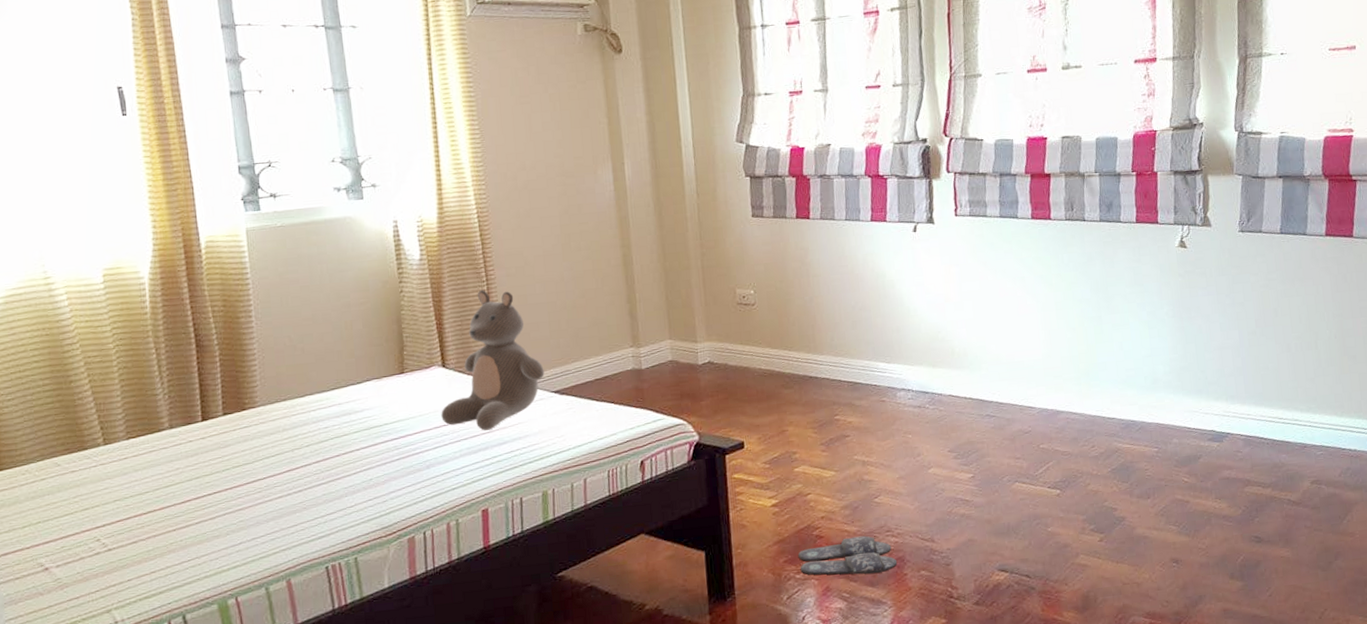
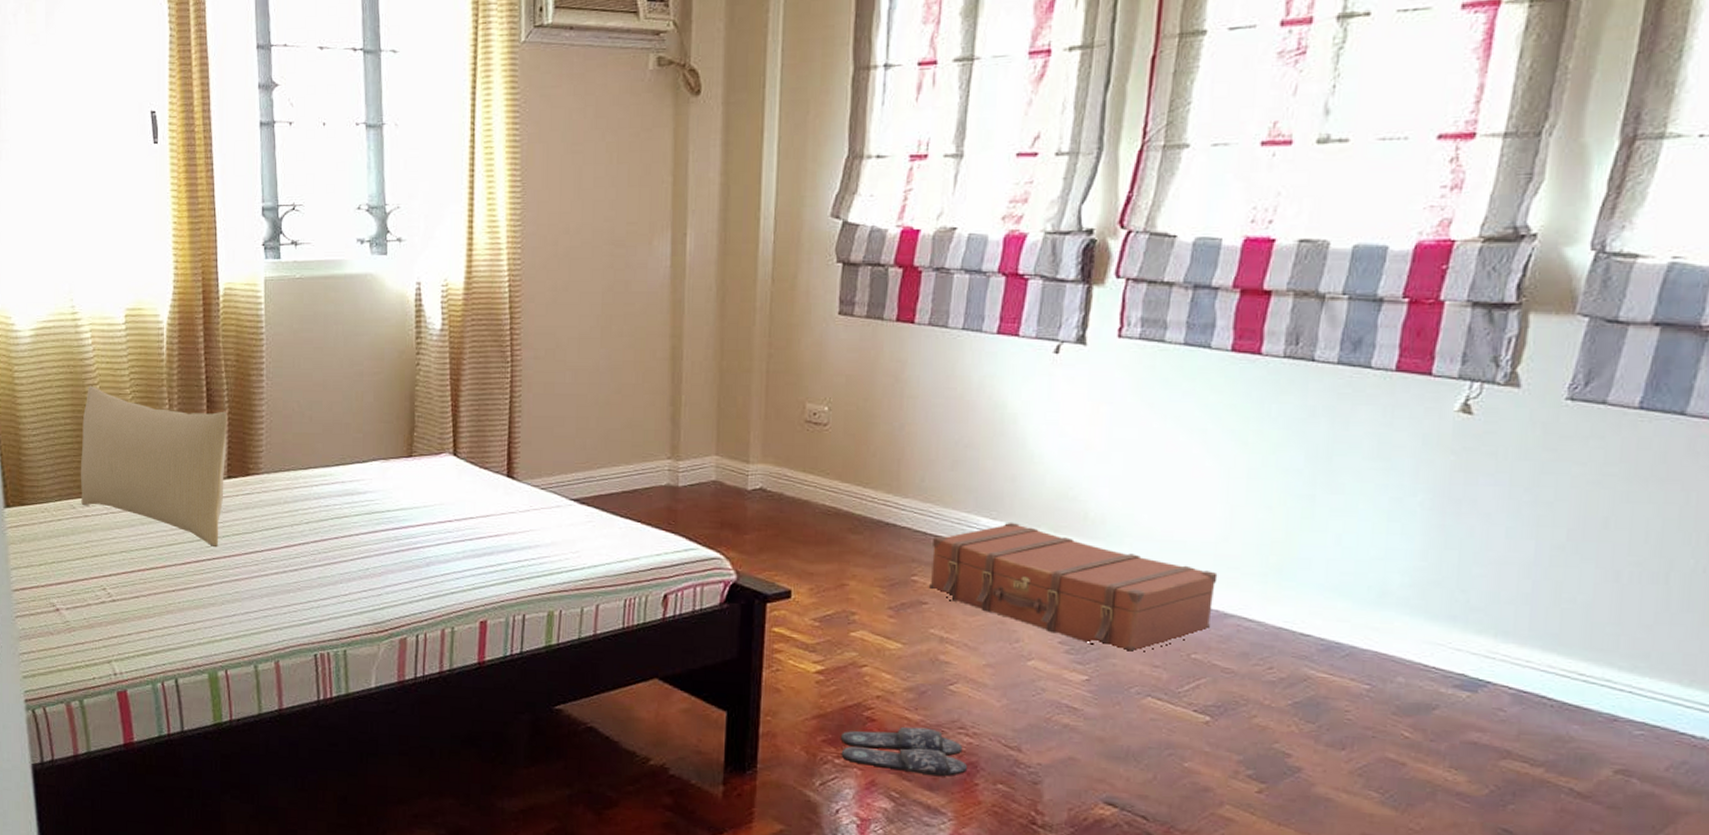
pillow: none [62,344,221,482] -> present [80,385,227,548]
teddy bear: present [441,290,545,431] -> none [447,372,565,533]
suitcase: none [847,363,1049,450] -> present [929,522,1218,652]

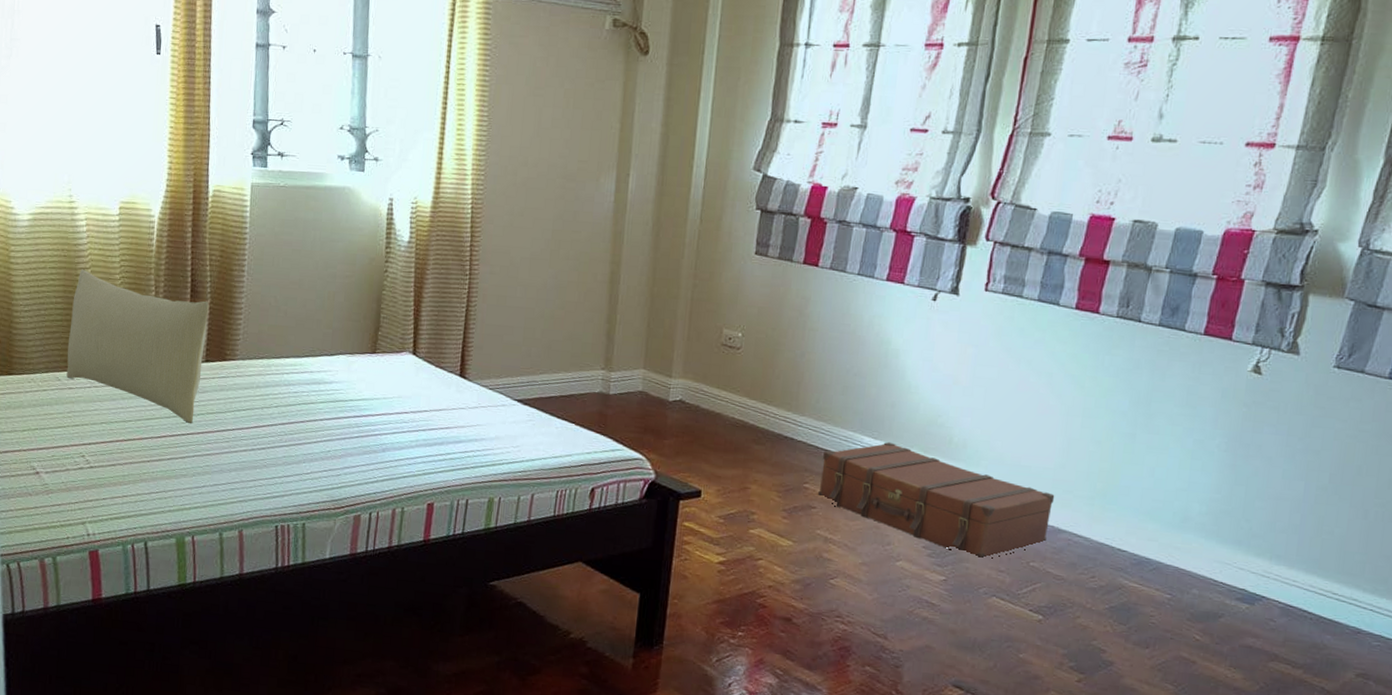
slippers: present [841,726,968,776] -> none [736,613,842,658]

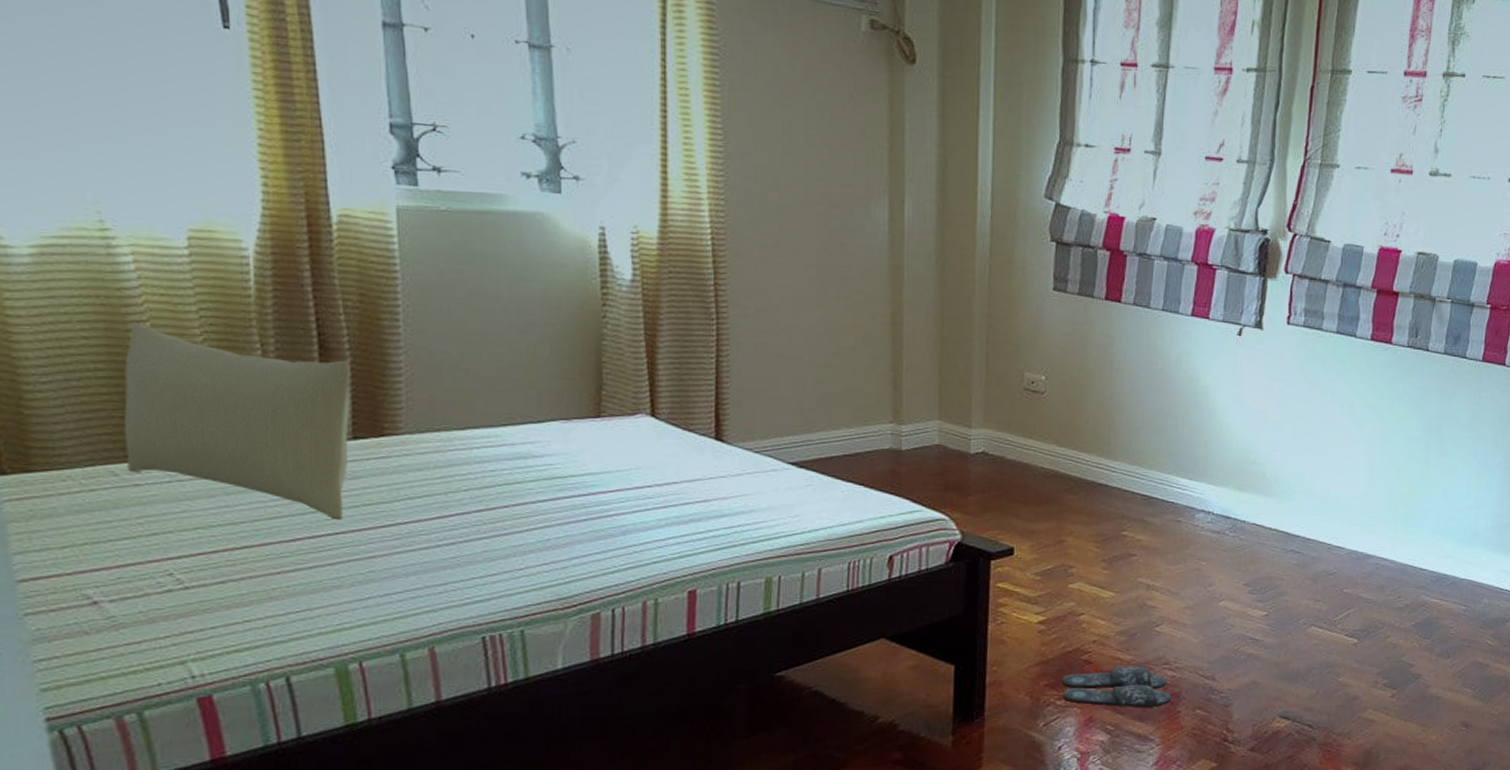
slippers: none [736,613,842,658] -> present [1062,666,1172,707]
suitcase: present [818,441,1055,559] -> none [1137,481,1362,589]

